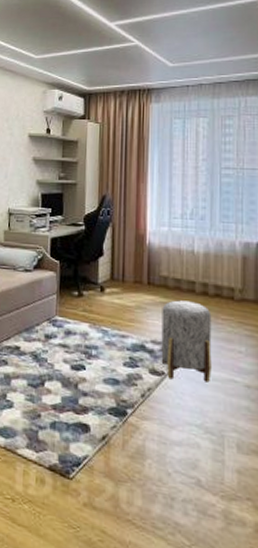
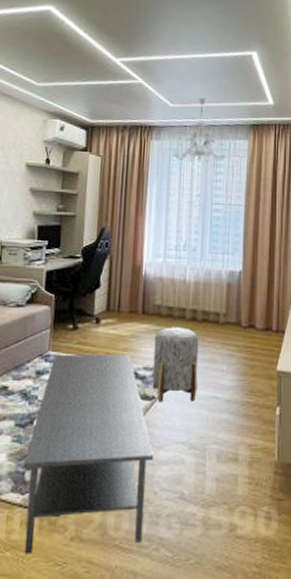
coffee table: none [36,320,166,523] -> present [22,353,154,555]
chandelier: none [177,54,235,125] -> present [175,98,225,163]

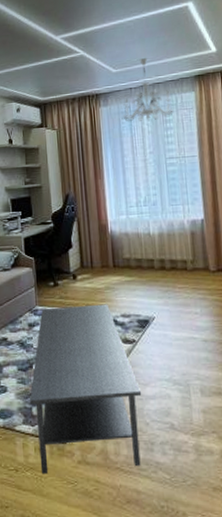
stool: present [152,327,199,403] -> none [127,276,175,345]

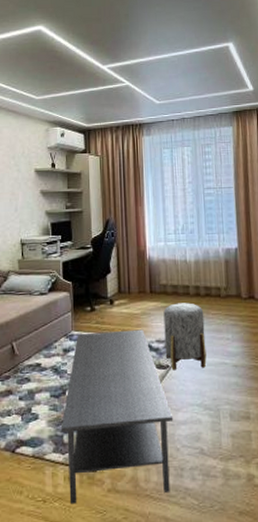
chandelier: present [124,58,173,122] -> none [165,92,212,153]
stool: none [127,276,175,345] -> present [163,302,207,371]

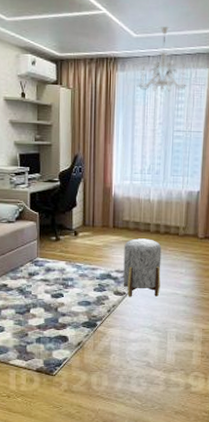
coffee table: present [60,329,174,505] -> none [24,259,126,400]
chandelier: none [165,92,212,153] -> present [139,27,187,93]

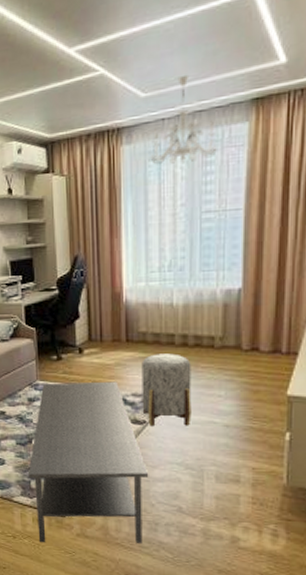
coffee table: none [24,259,126,400] -> present [27,381,149,543]

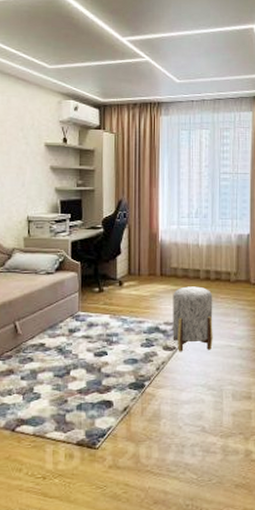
coffee table: present [27,381,149,543] -> none [63,311,177,481]
chandelier: present [151,75,217,165] -> none [183,73,231,136]

